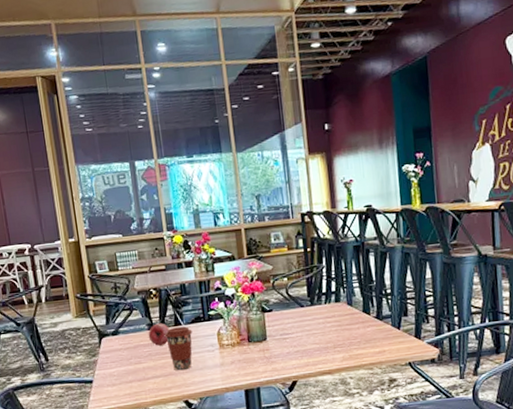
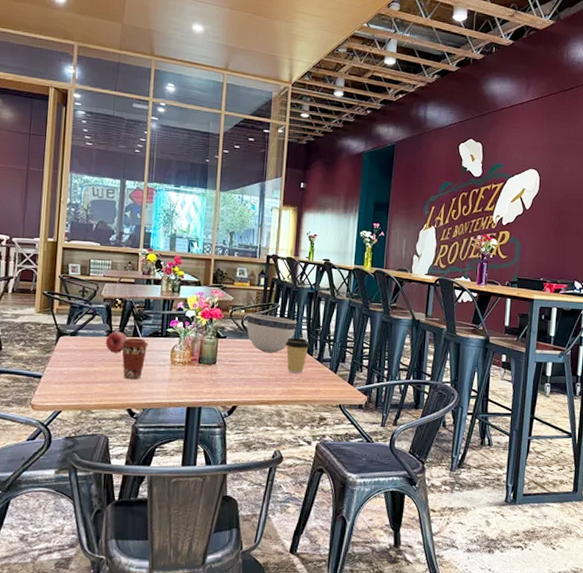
bowl: none [290,278,348,320] -> present [246,313,298,353]
coffee cup: none [337,297,366,338] -> present [285,338,310,375]

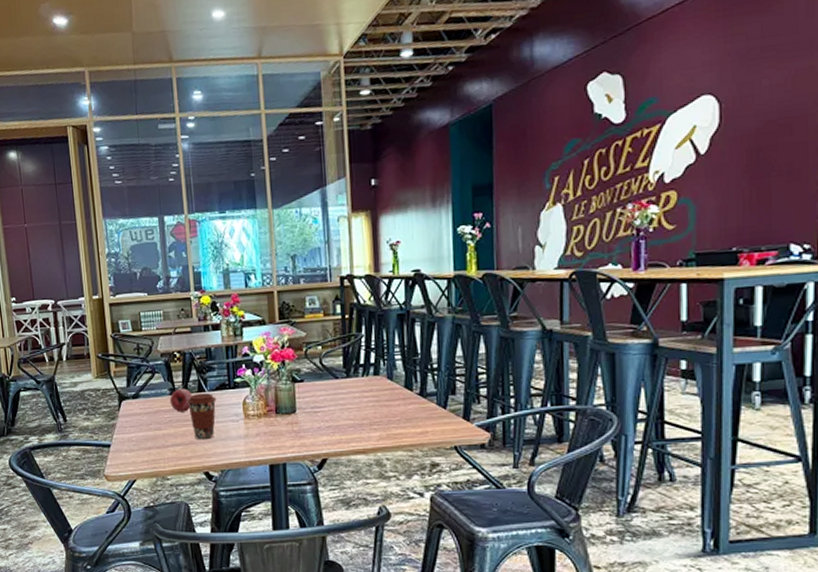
bowl: present [246,313,298,353] -> none [325,348,389,394]
coffee cup: present [285,338,310,375] -> none [376,371,408,415]

